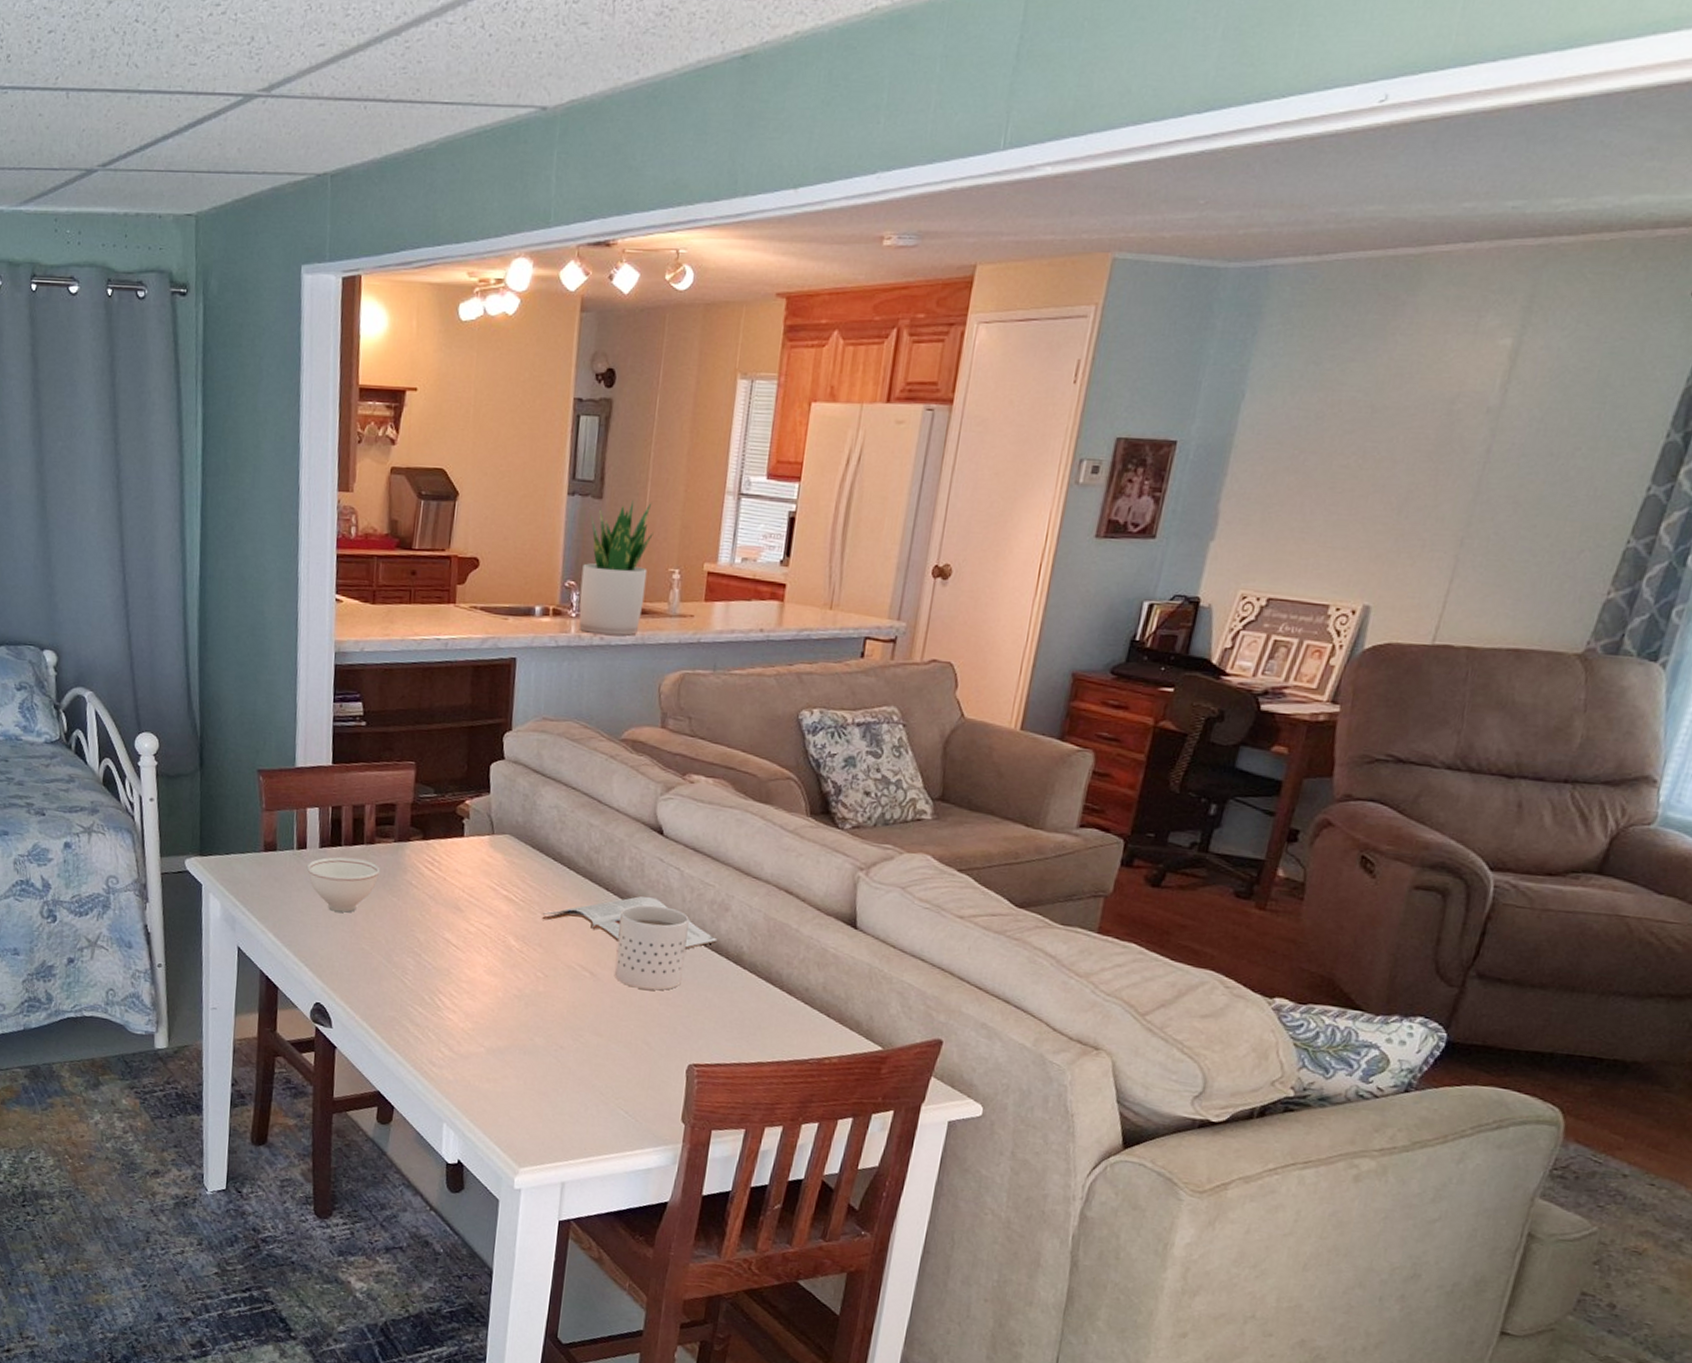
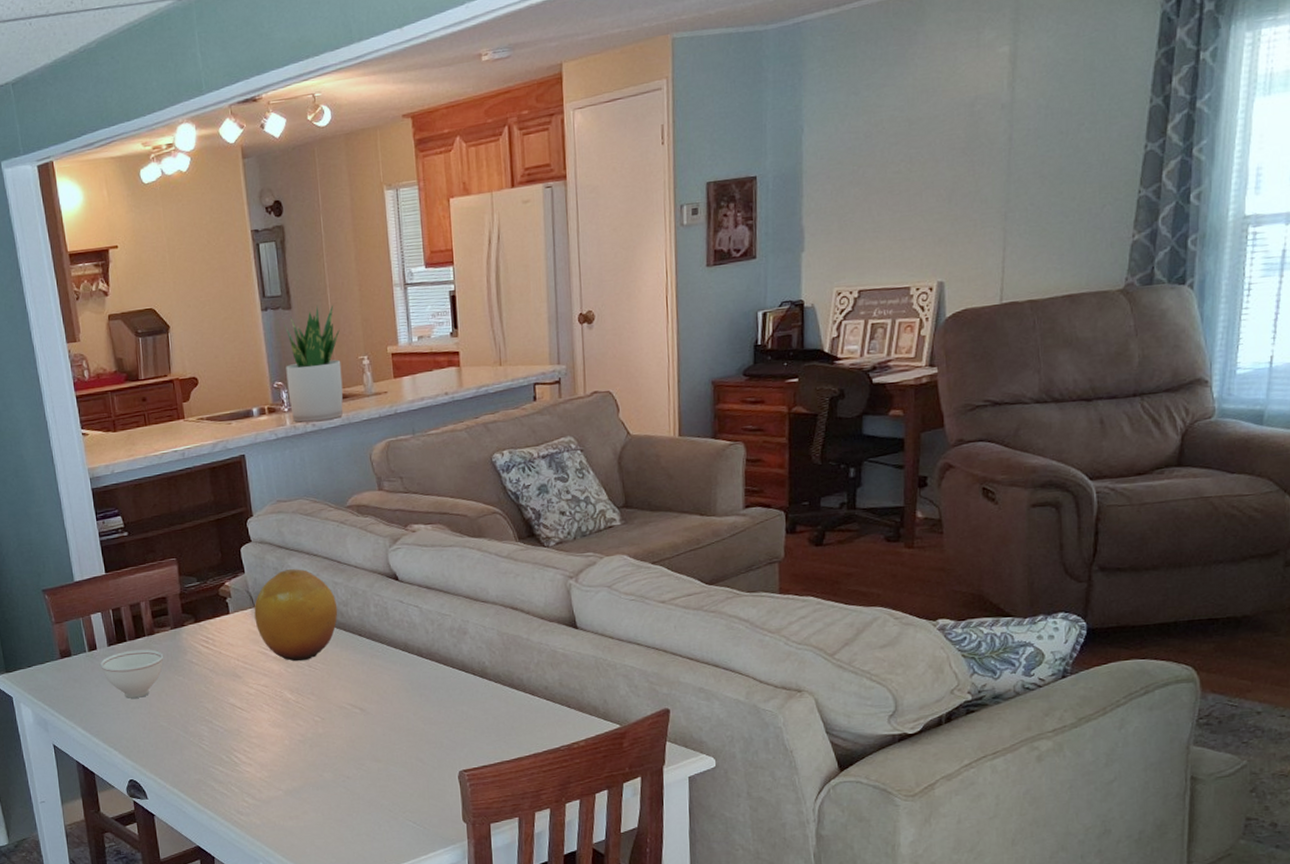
fruit: none [491,798,588,906] -> present [254,569,338,661]
magazine: present [542,896,718,950] -> none [309,634,462,678]
mug: present [614,904,690,991] -> none [375,640,439,715]

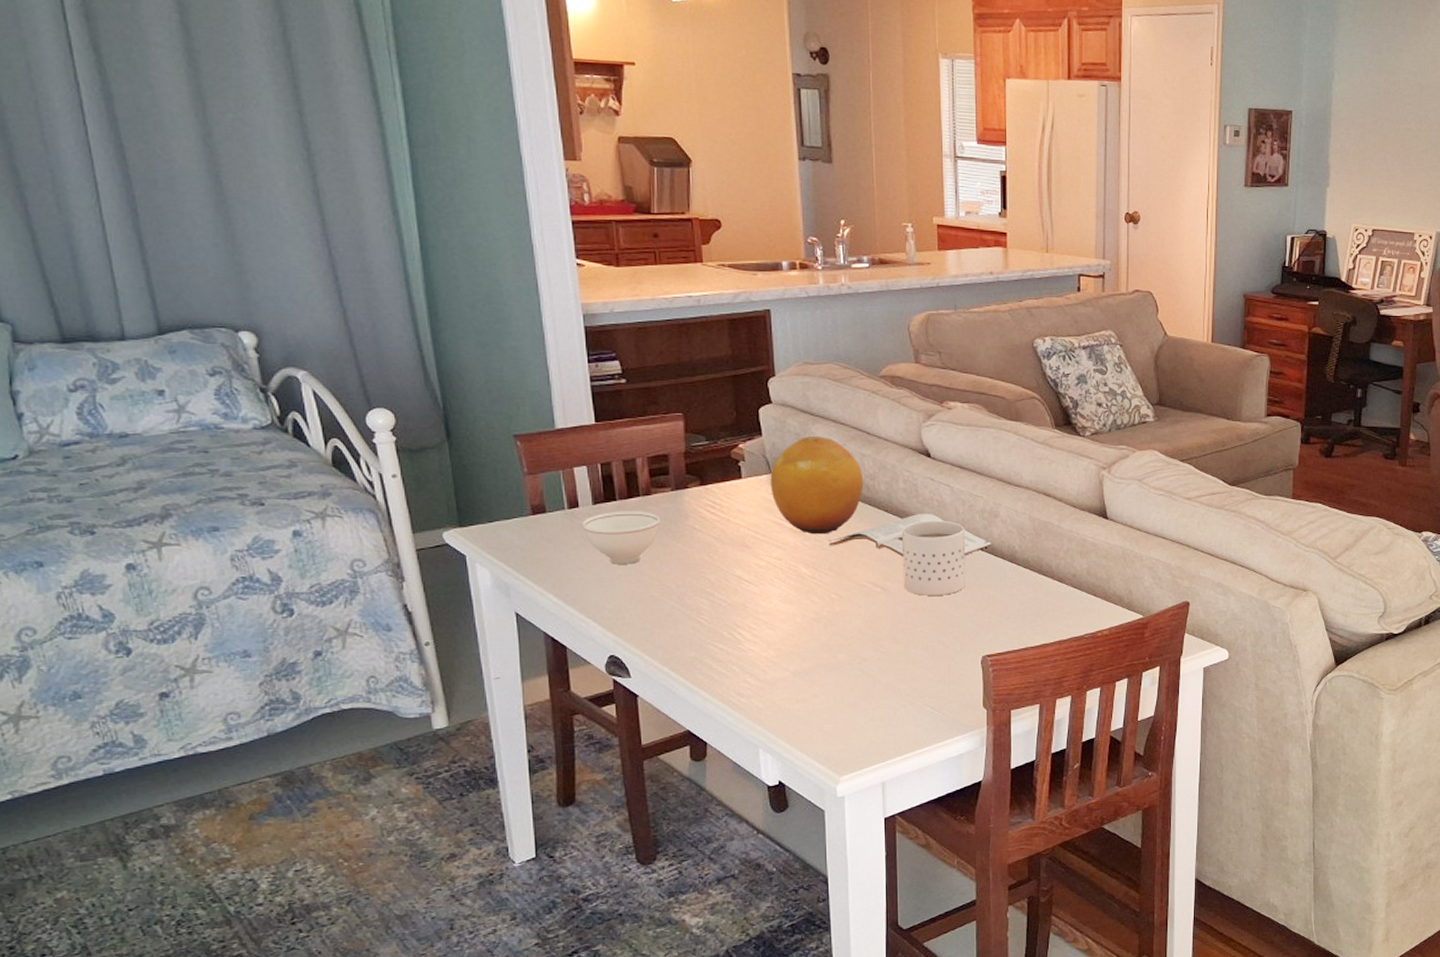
planter: present [283,305,344,423] -> none [822,164,884,285]
magazine: none [309,634,462,678] -> present [828,513,992,557]
mug: none [375,640,439,715] -> present [901,520,965,596]

